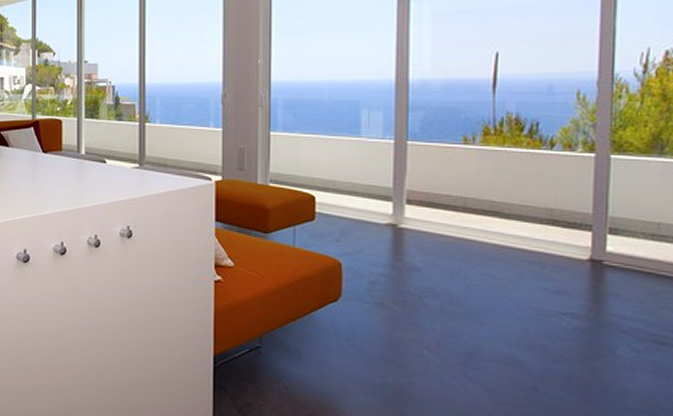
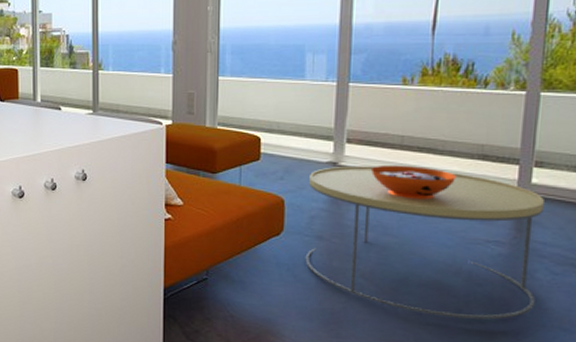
coffee table: none [365,228,621,401] -> present [305,165,544,320]
decorative bowl: none [432,228,526,267] -> present [370,164,457,200]

